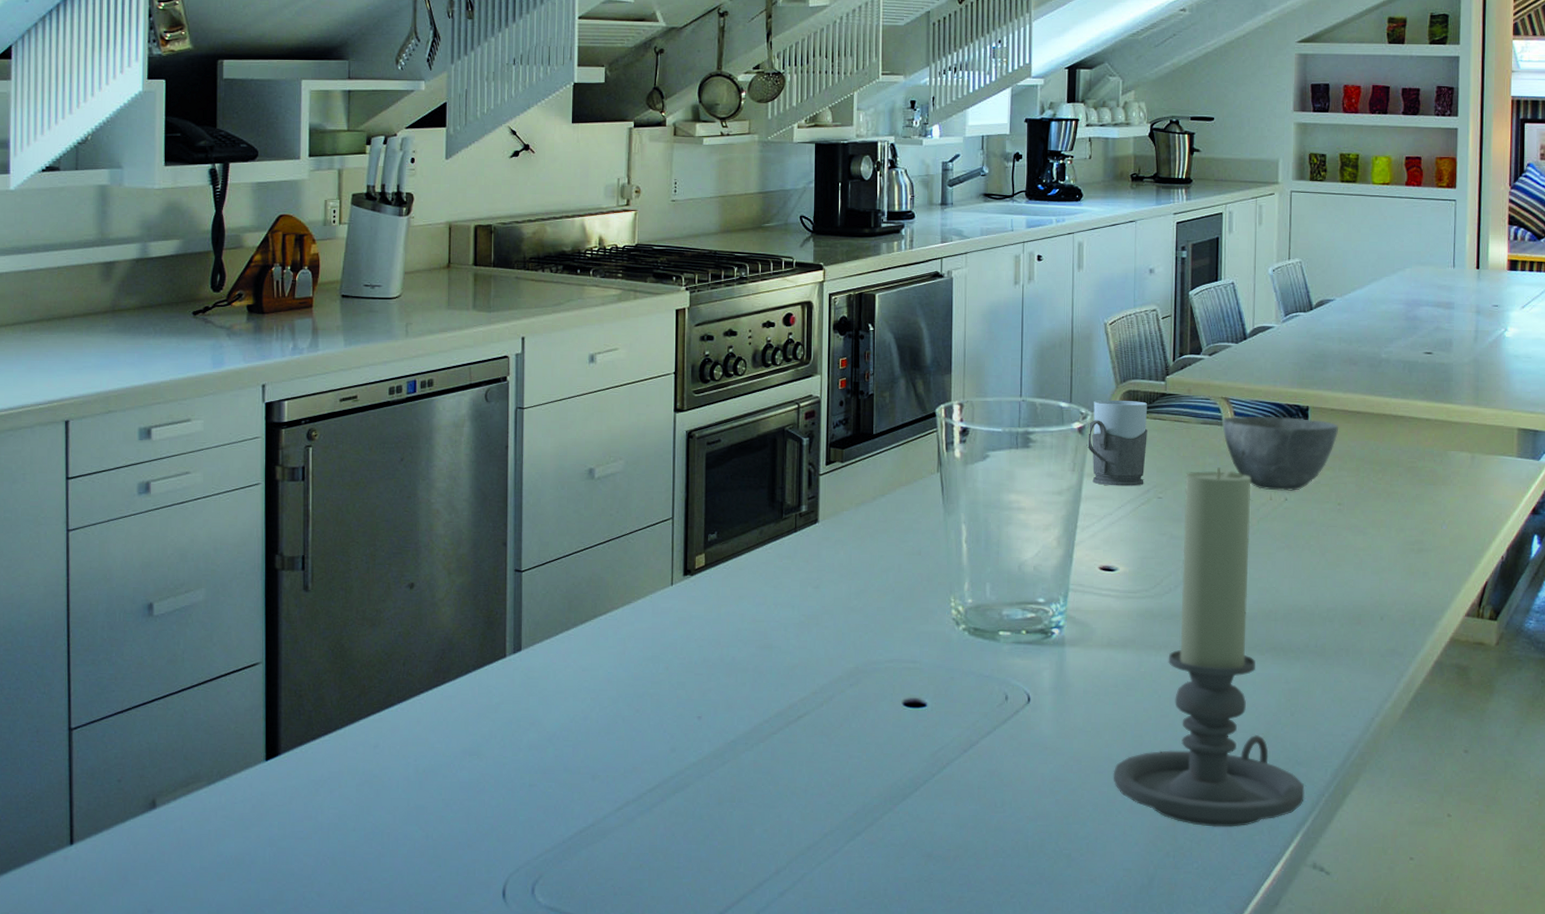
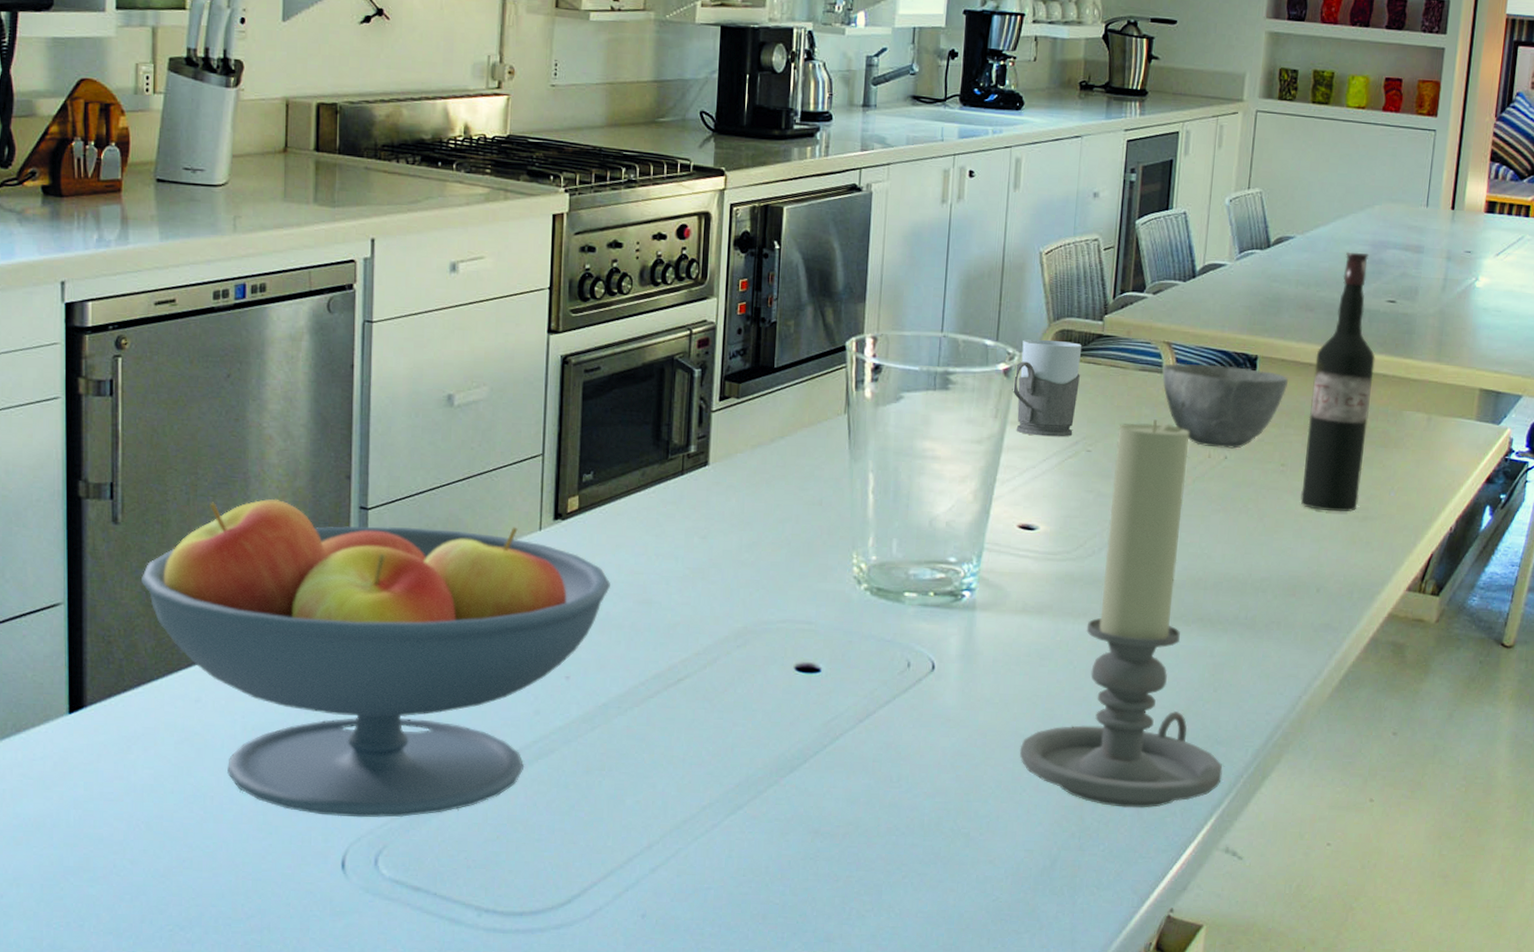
fruit bowl: none [328,565,735,850] -> present [142,498,610,818]
wine bottle: none [1359,310,1418,546] -> present [1300,252,1375,512]

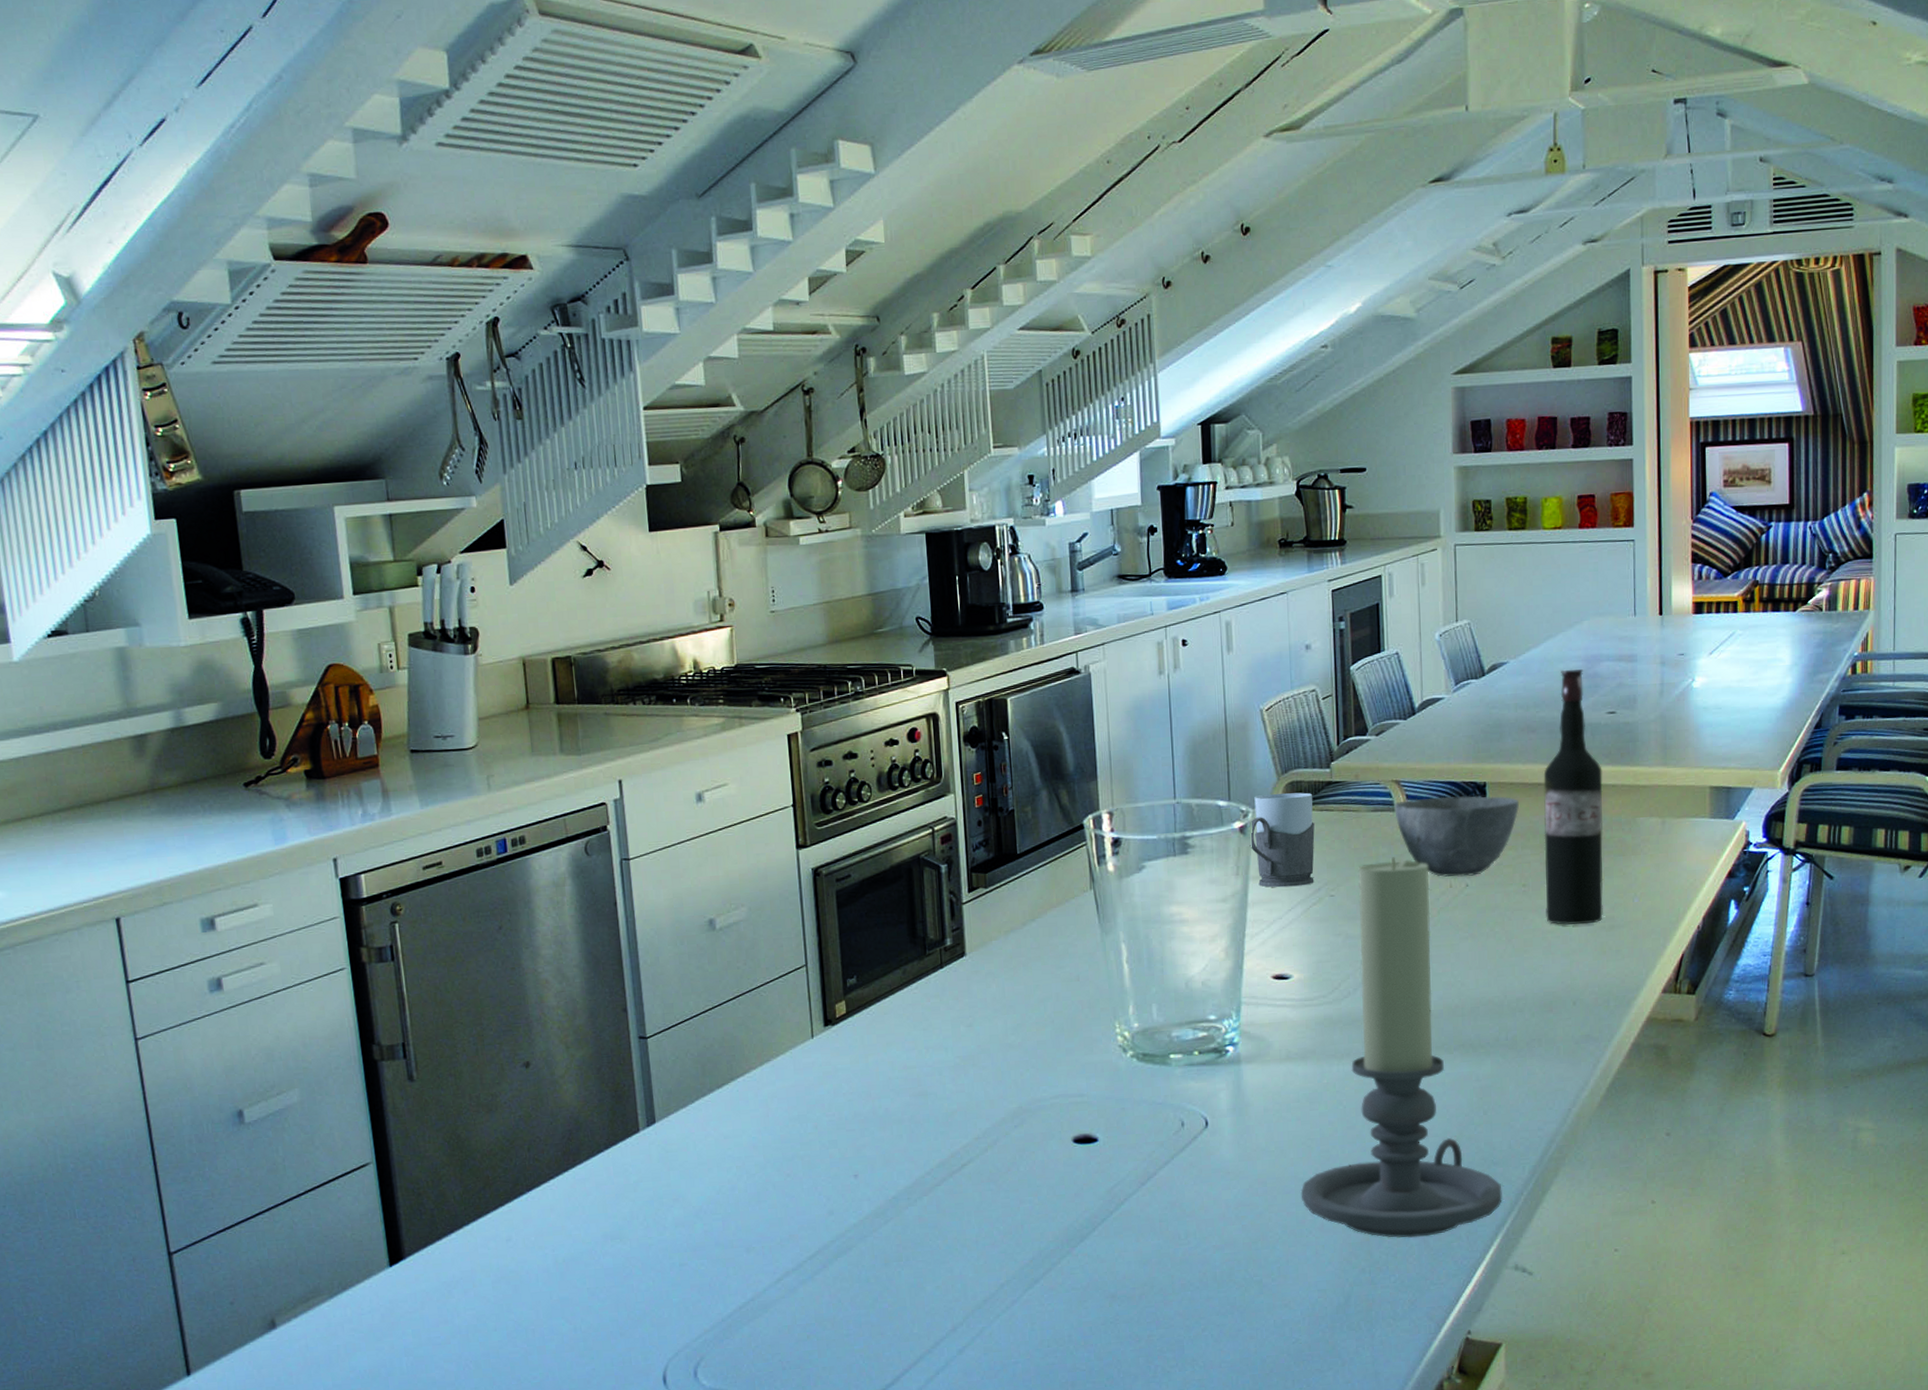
fruit bowl: present [142,498,610,818] -> none [442,1037,886,1335]

